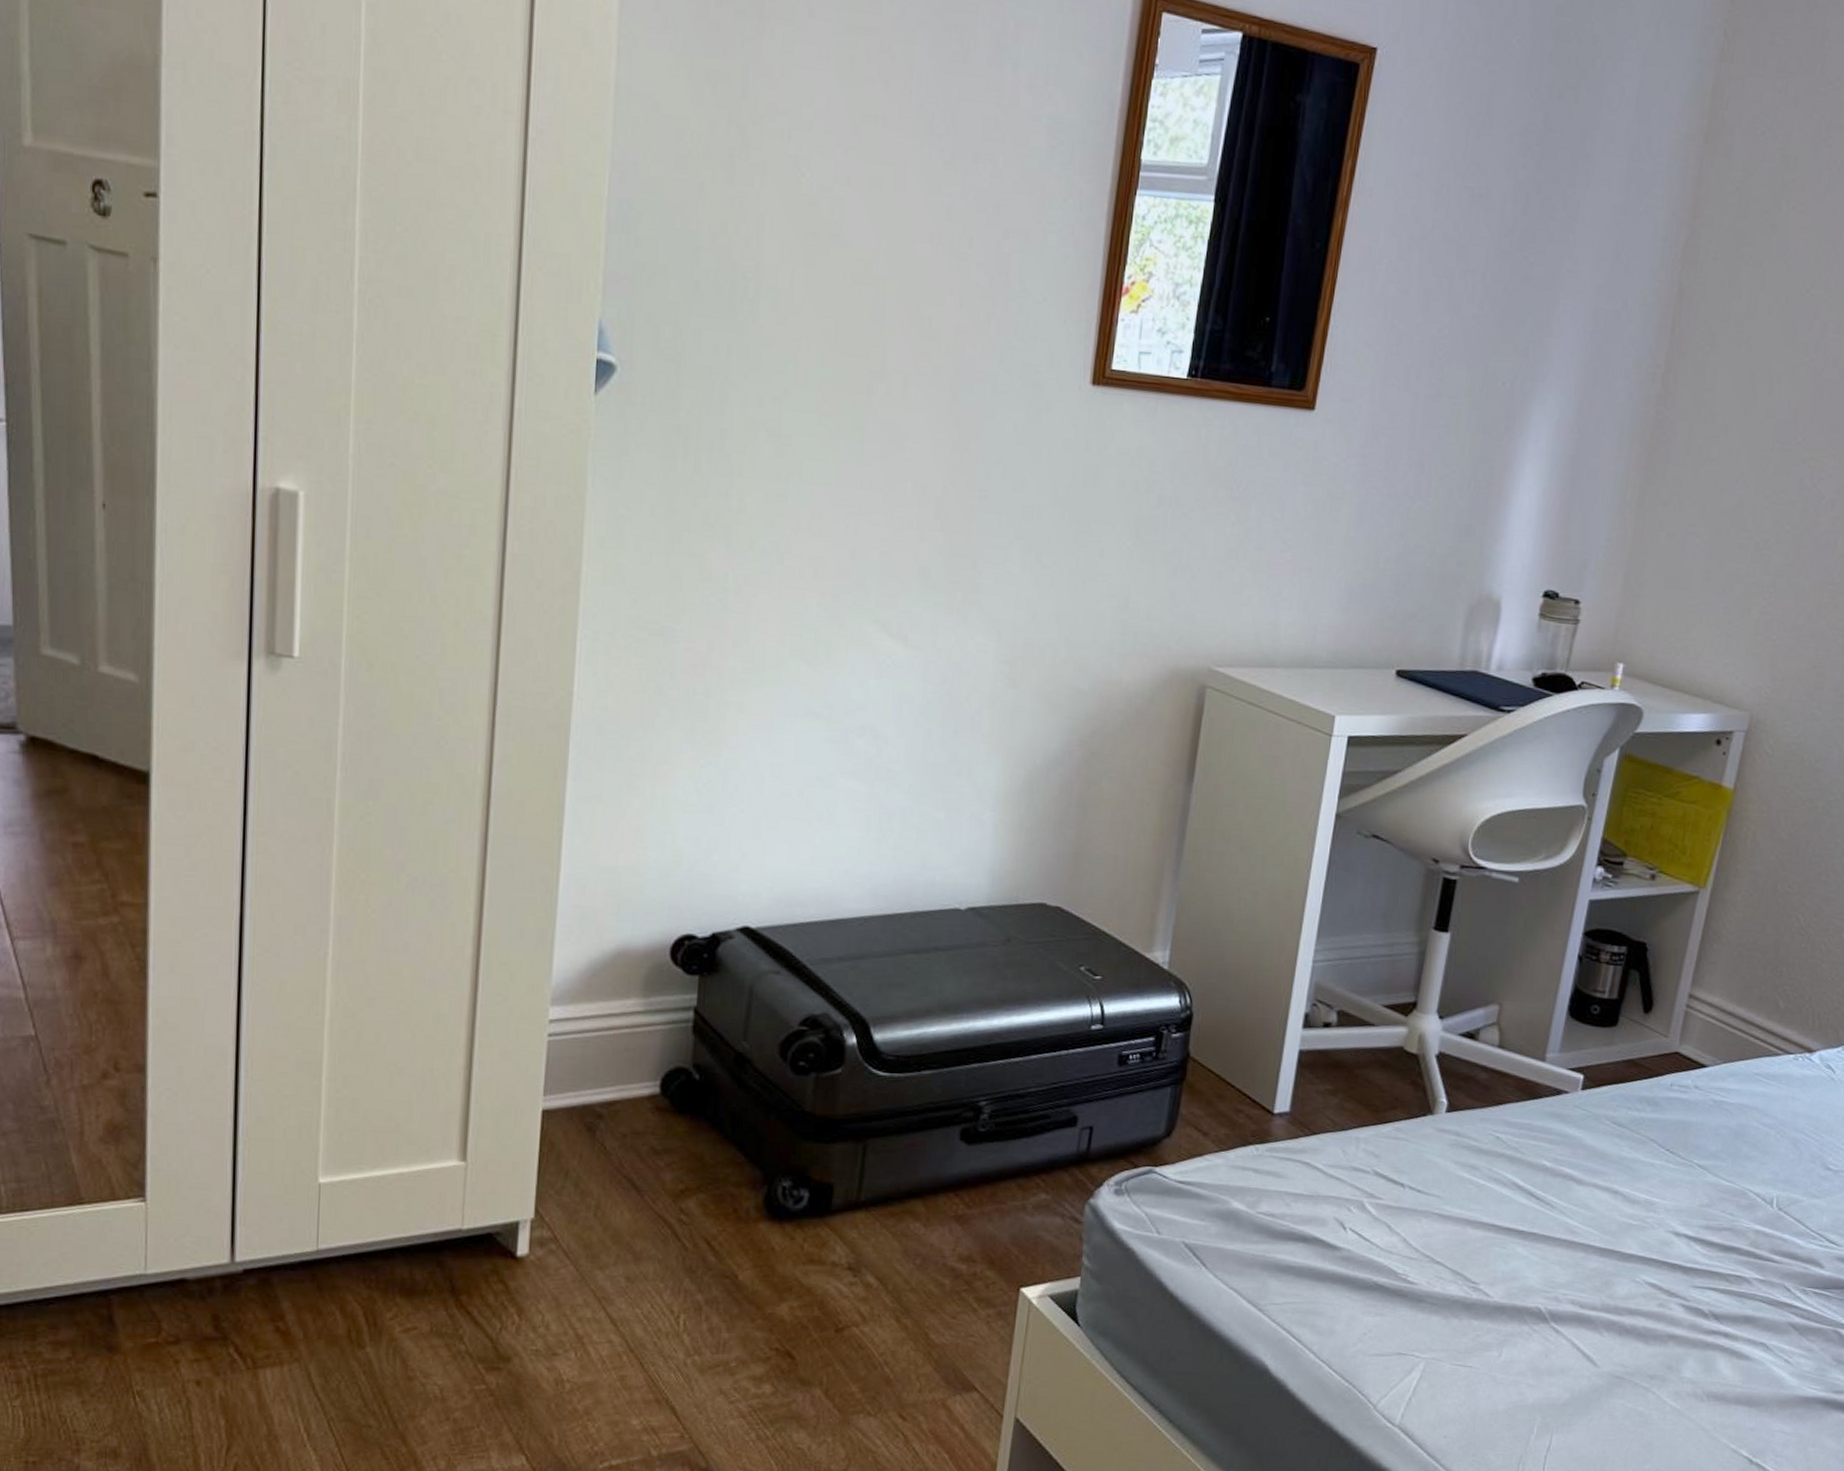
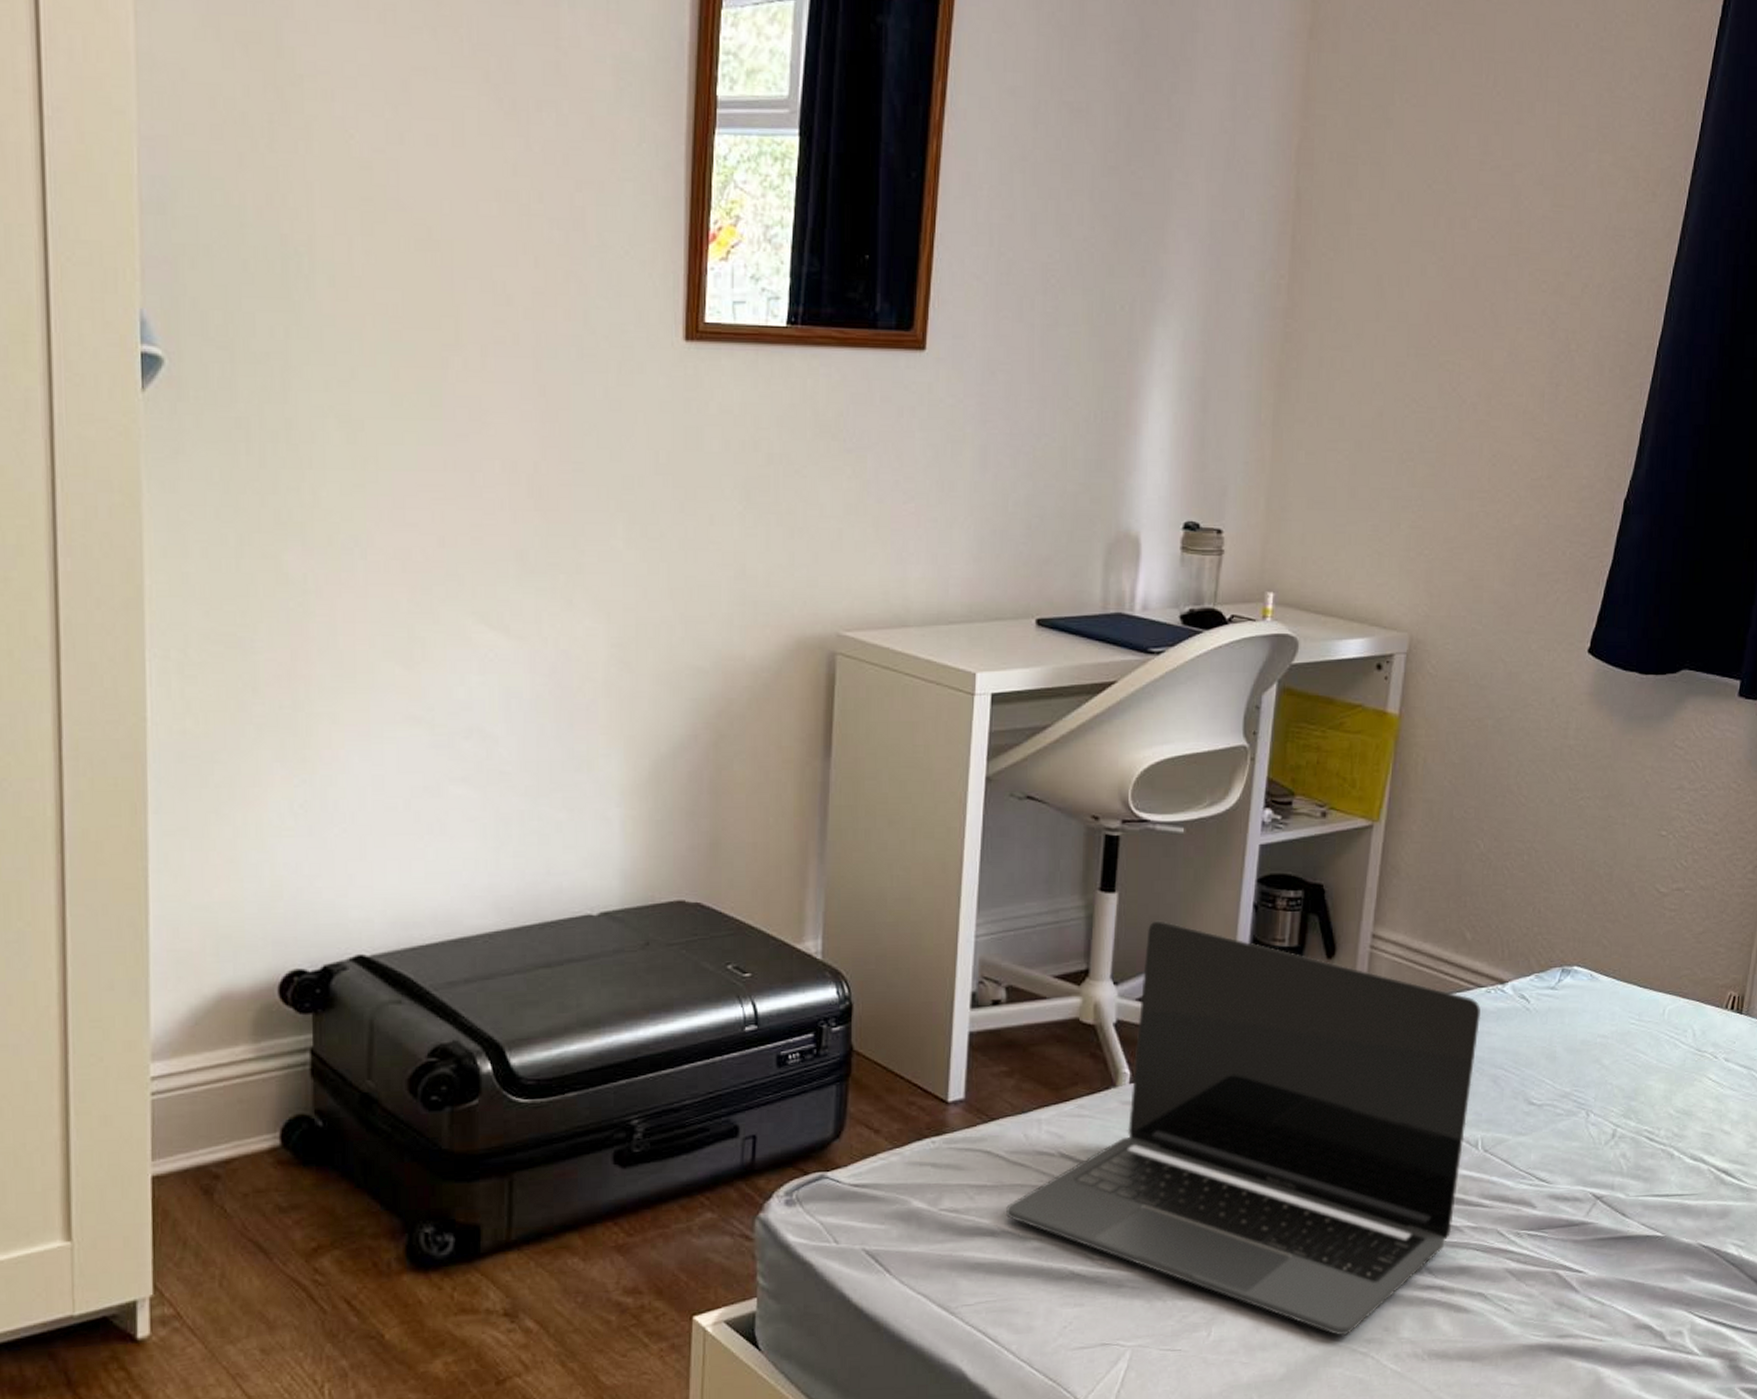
laptop: none [1319,962,1787,1370] -> present [1006,920,1481,1336]

